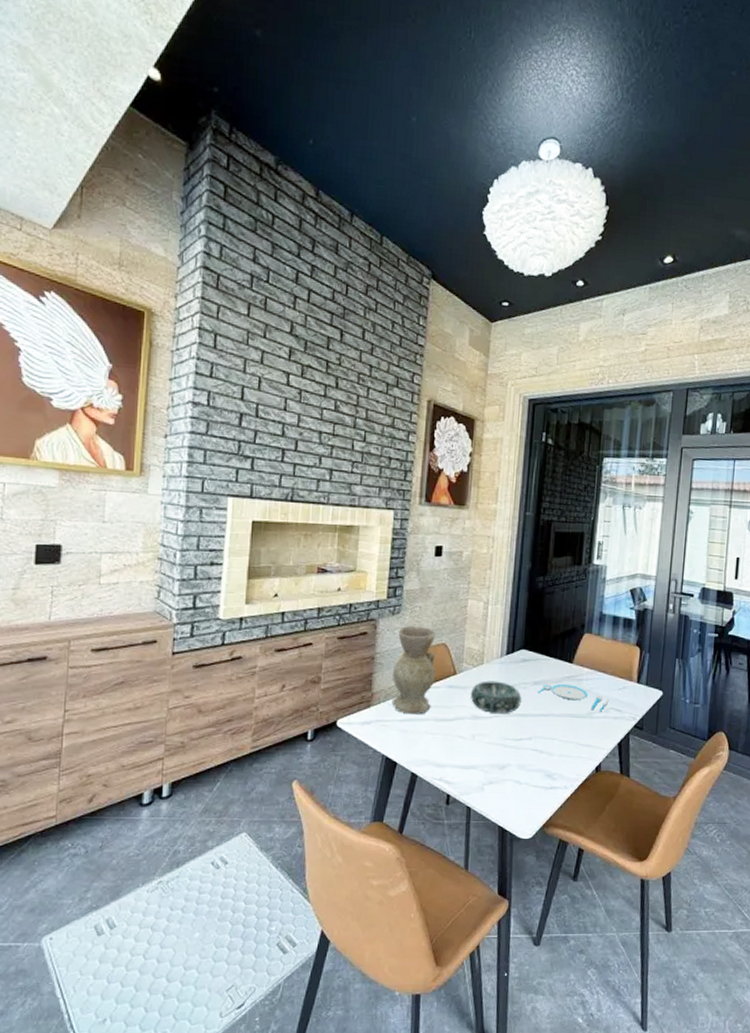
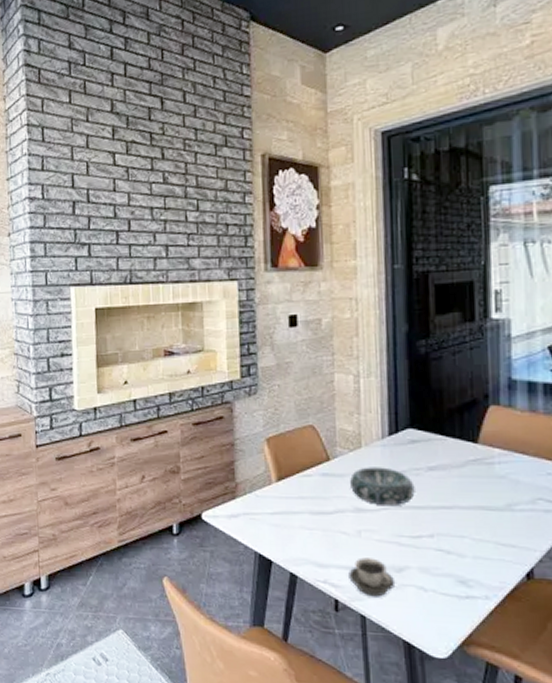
vase: present [391,626,436,715] -> none [255,408,306,507]
cup: none [461,758,498,791] -> present [348,557,396,597]
plate: present [538,684,609,712] -> none [435,469,535,504]

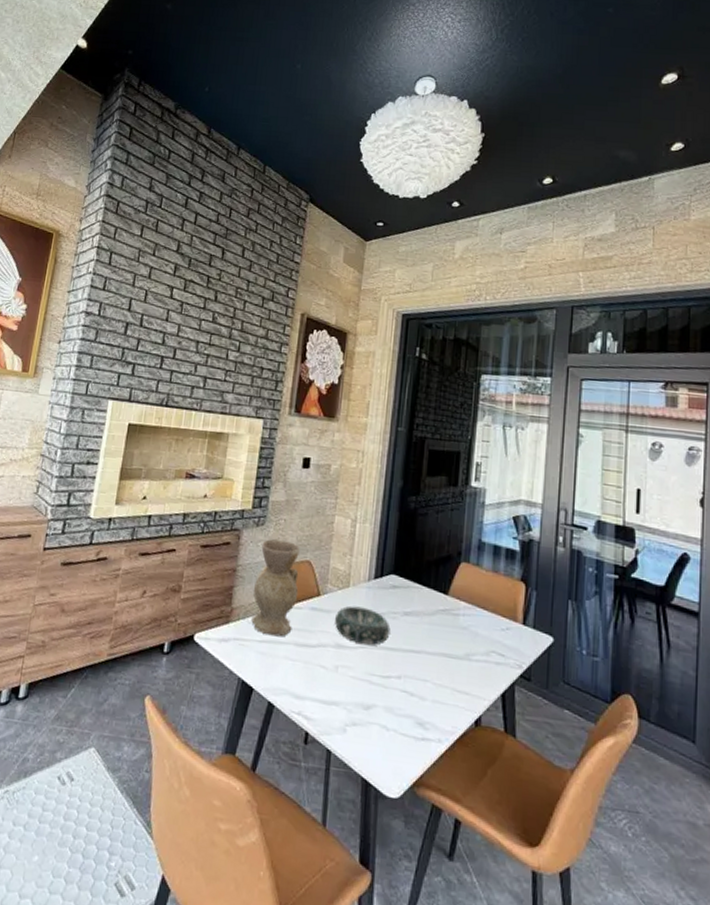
vase: none [255,408,306,507] -> present [251,539,300,637]
cup: present [348,557,396,597] -> none [321,692,363,733]

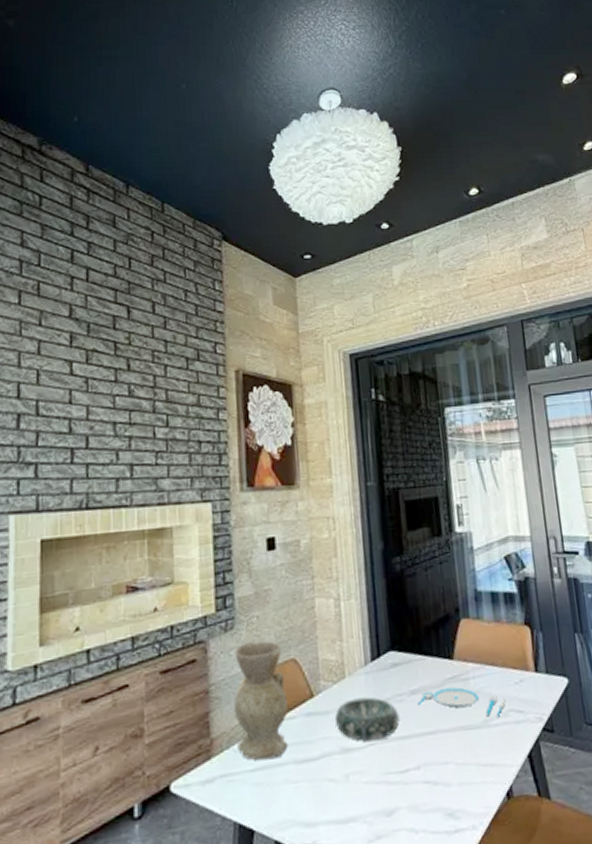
plate: none [409,616,490,655] -> present [417,687,506,717]

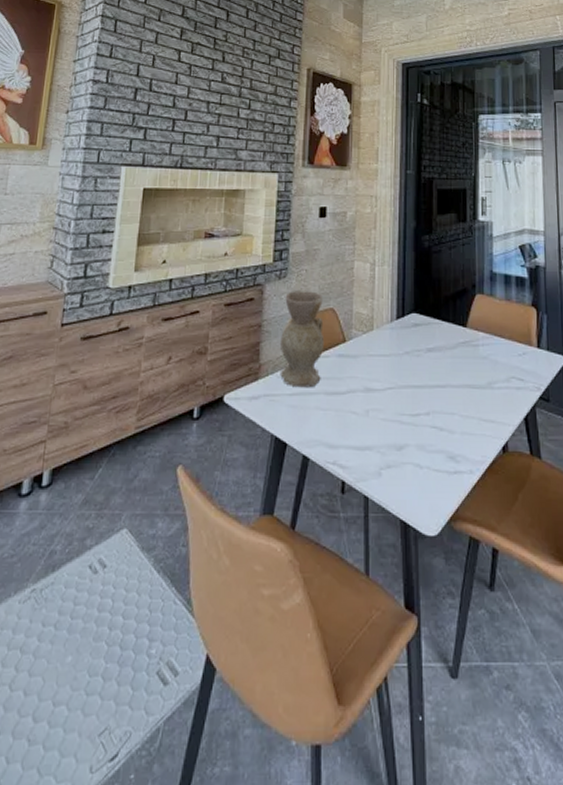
decorative bowl: present [335,697,400,741] -> none [362,348,416,385]
plate: present [417,687,506,717] -> none [432,351,509,382]

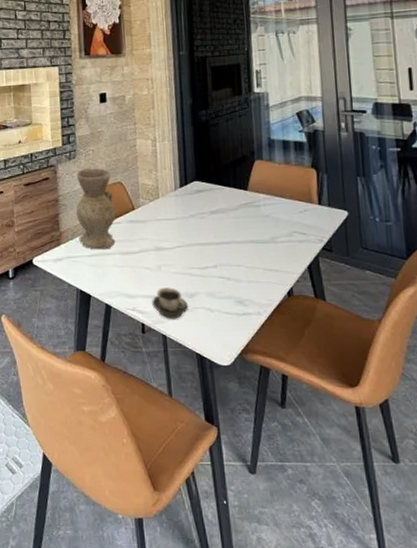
cup: none [356,437,396,477] -> present [152,287,189,319]

